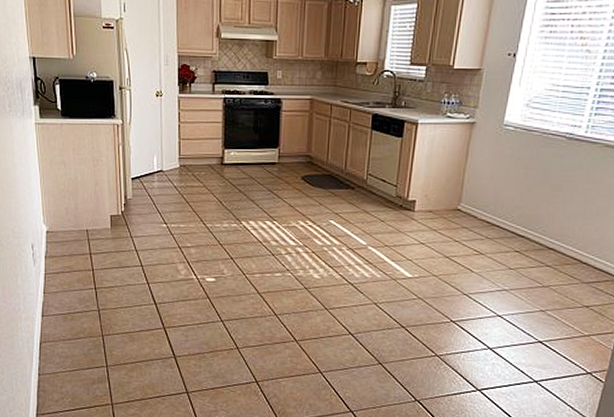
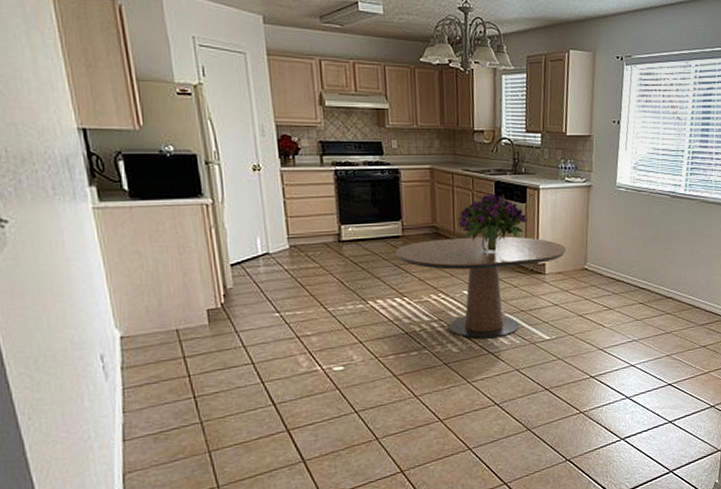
dining table: none [270,168,440,269] -> present [395,236,566,339]
bouquet: none [331,126,402,183] -> present [458,193,528,251]

